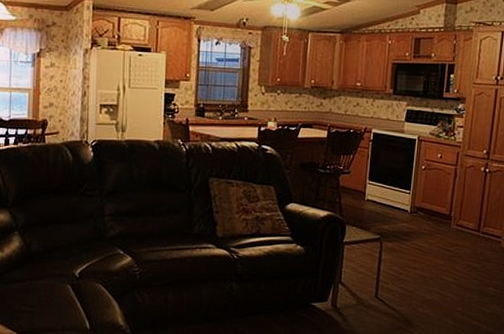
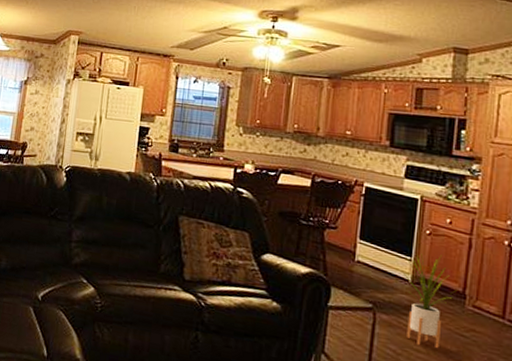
house plant: none [403,186,445,264] -> present [402,254,457,349]

